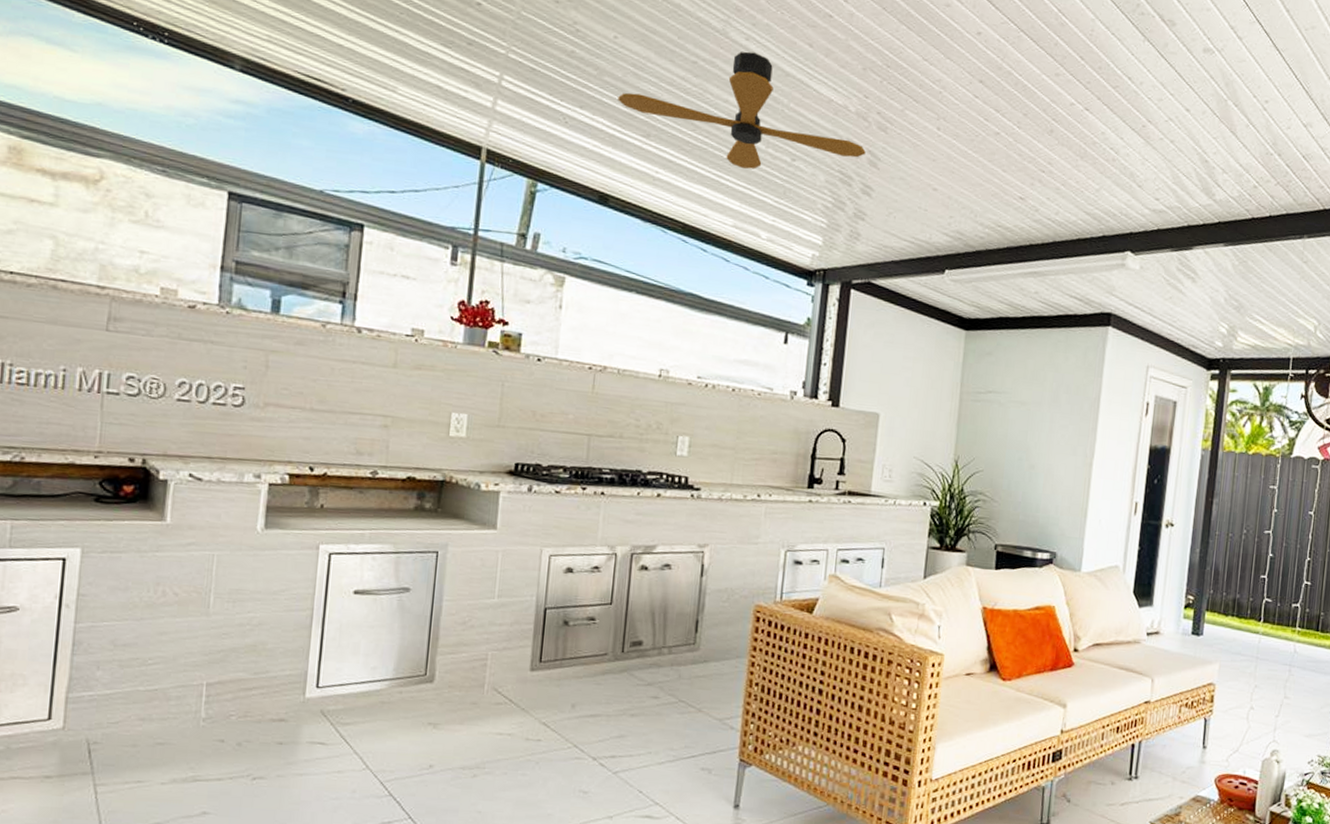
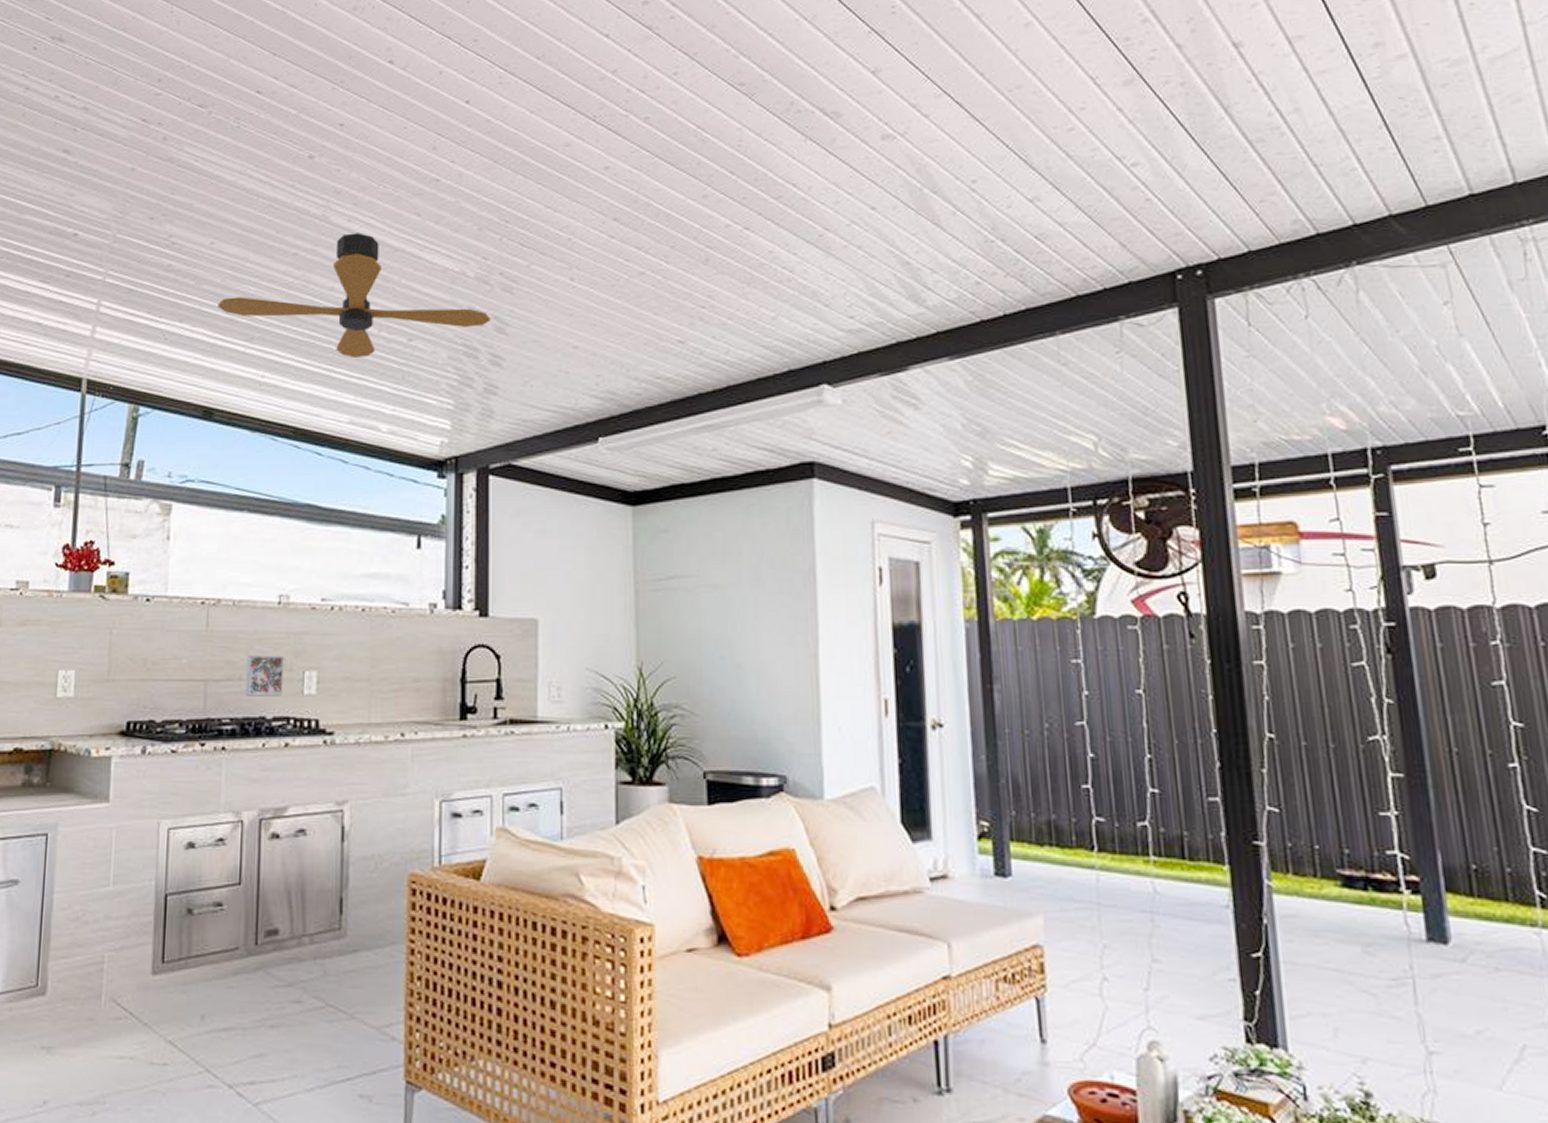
decorative tile: none [624,418,661,455] -> present [244,655,284,696]

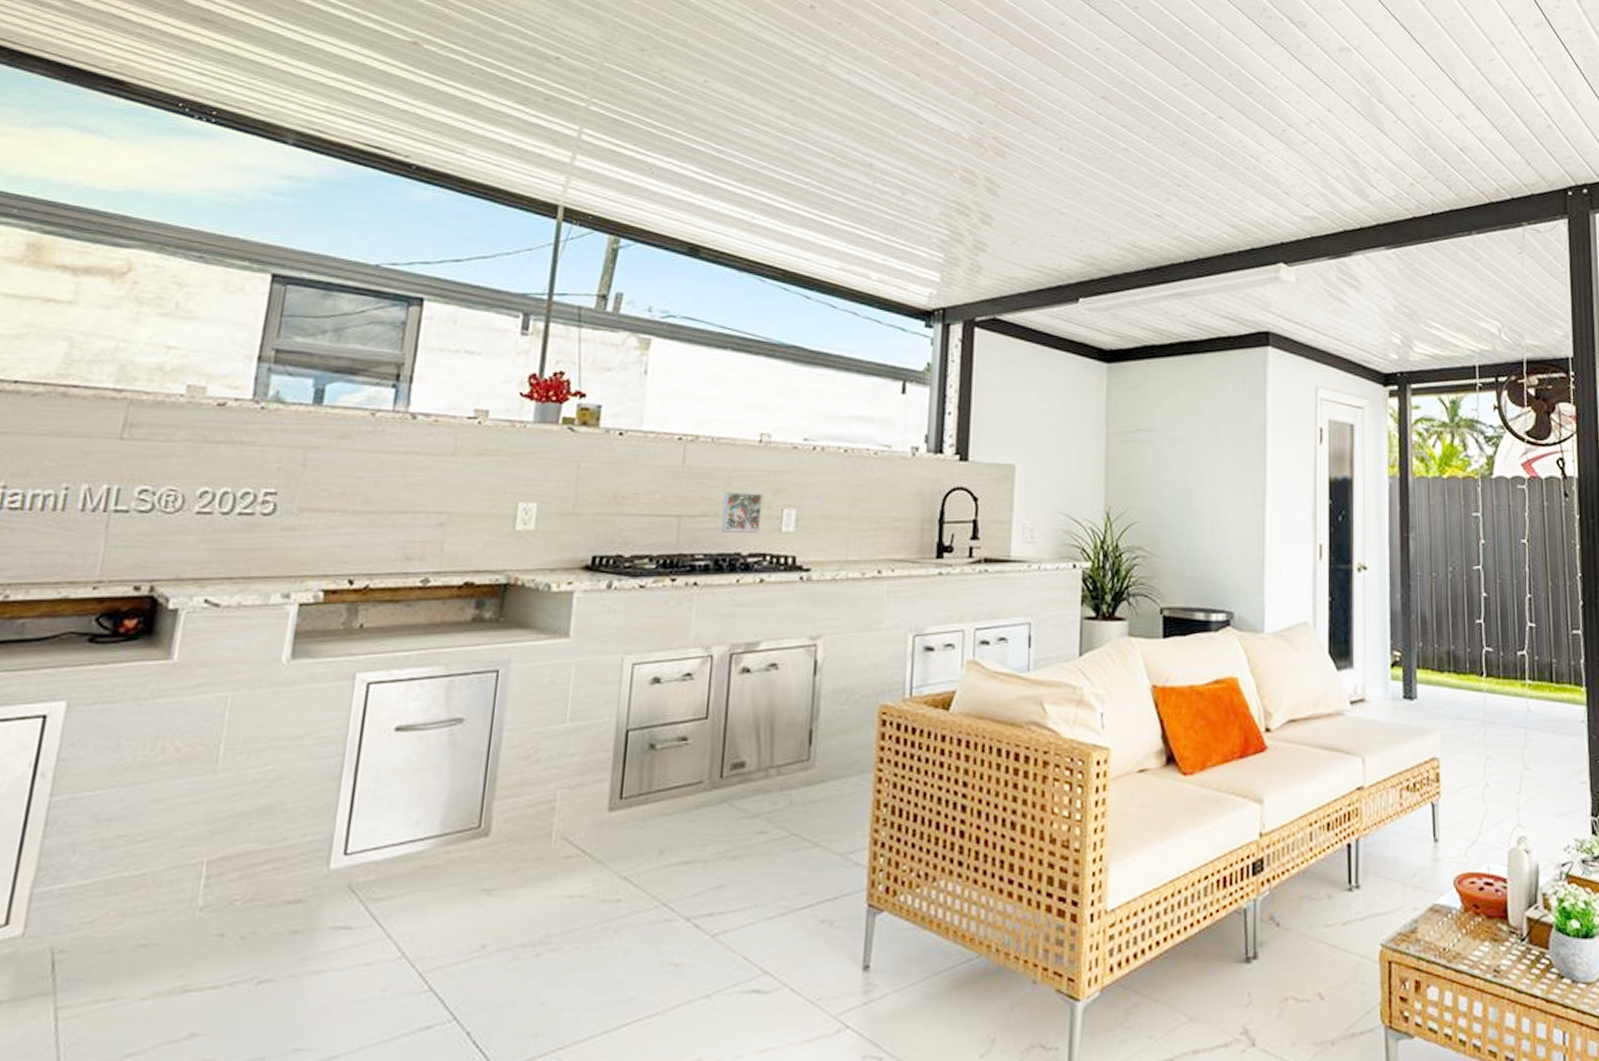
ceiling fan: present [218,233,491,359] -> none [709,85,983,207]

